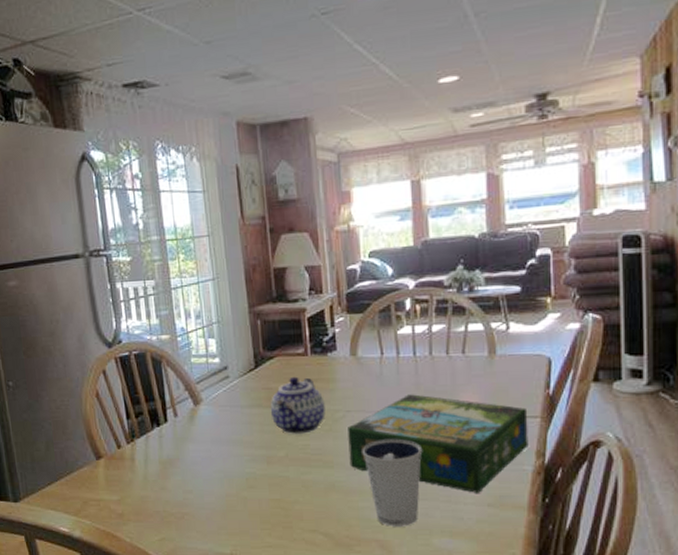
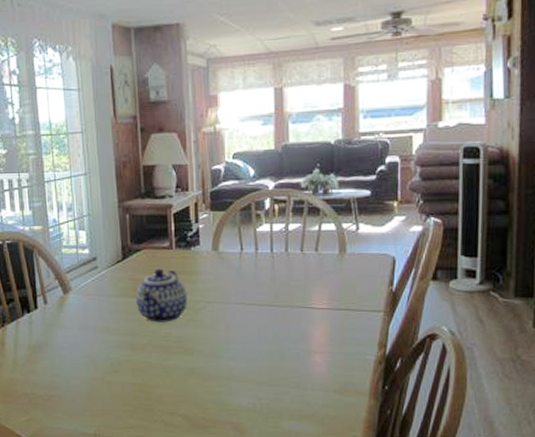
board game: present [348,394,529,494] -> none [208,288,373,381]
dixie cup: present [362,439,422,527] -> none [220,329,275,410]

